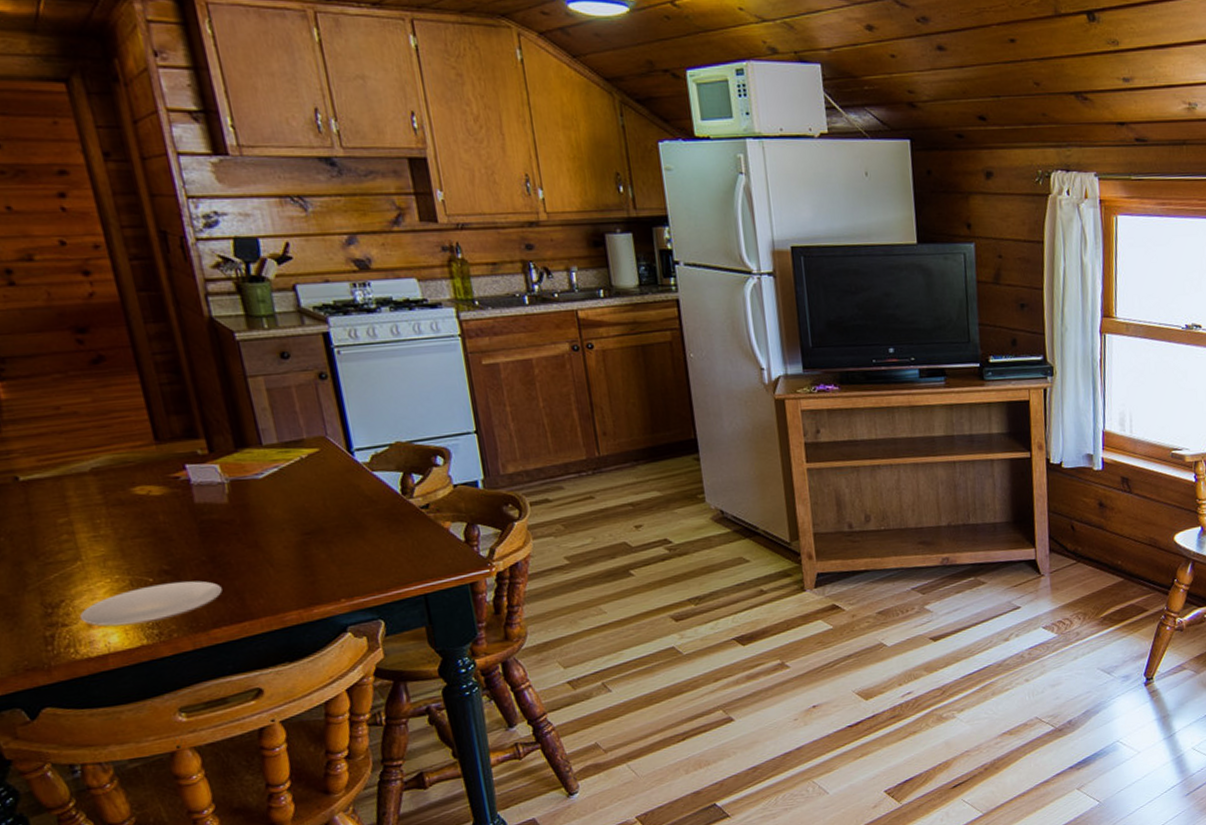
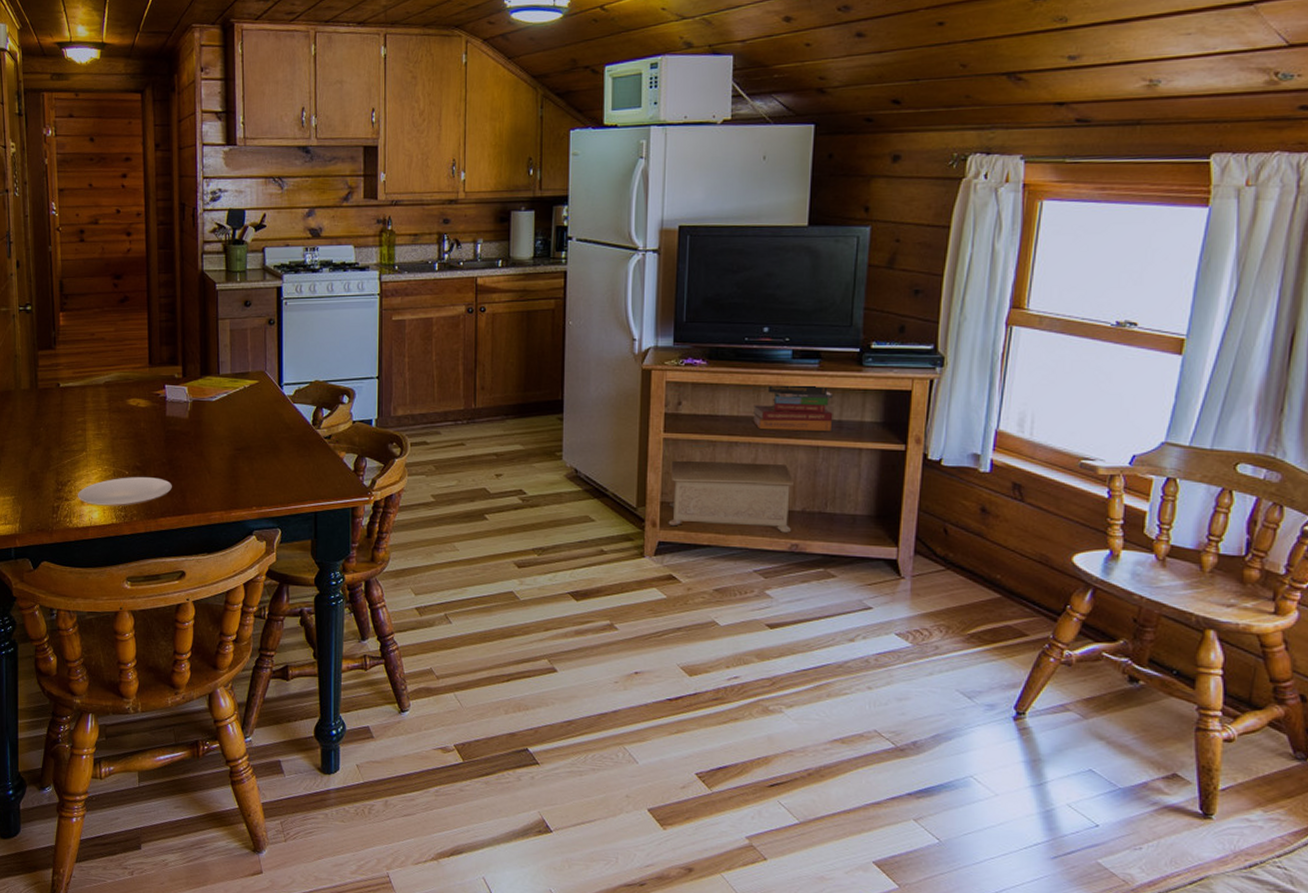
decorative box: none [818,482,942,557] -> present [668,461,794,533]
books: none [889,403,965,451] -> present [752,386,833,432]

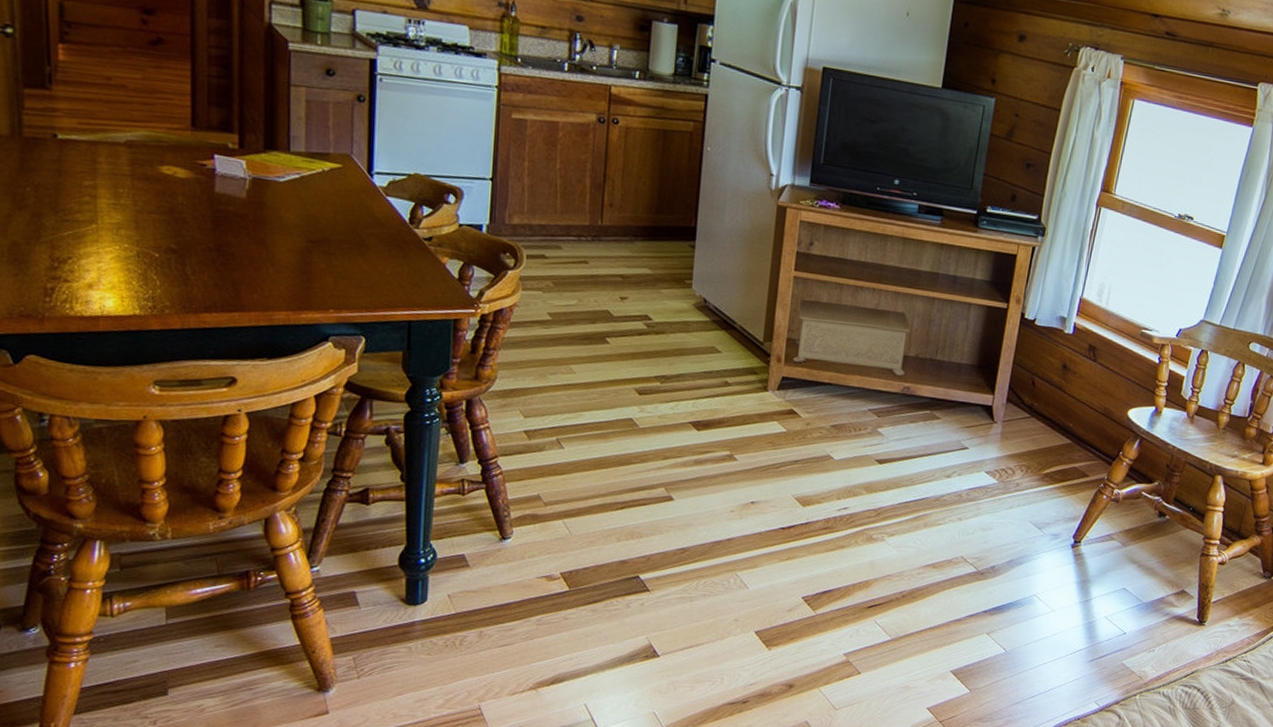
plate: present [78,477,172,506] -> none [83,260,221,296]
books: present [752,386,833,432] -> none [878,236,950,286]

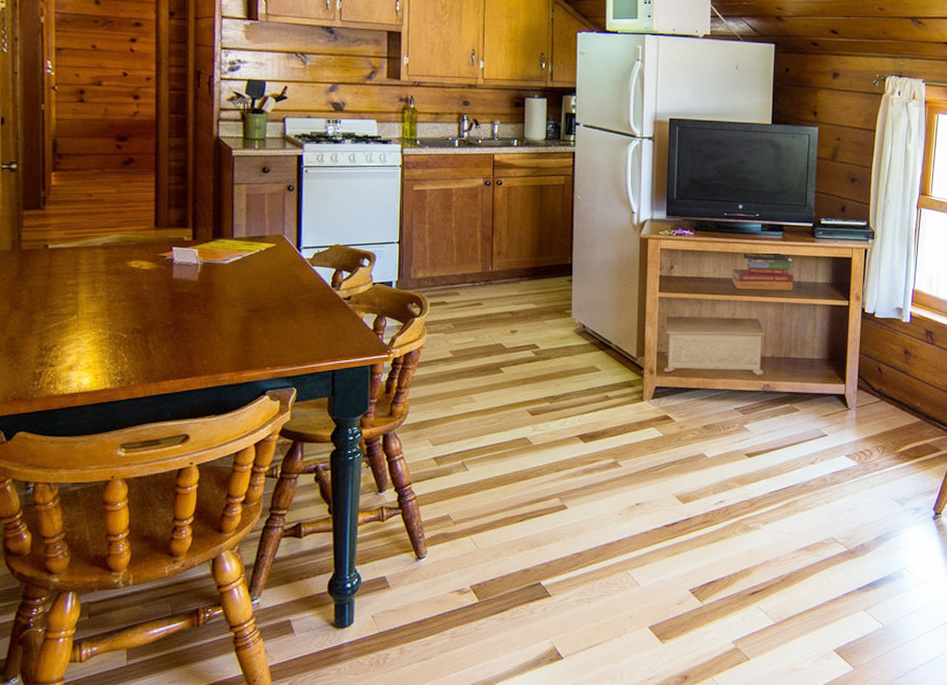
books: none [878,236,950,286] -> present [731,253,794,291]

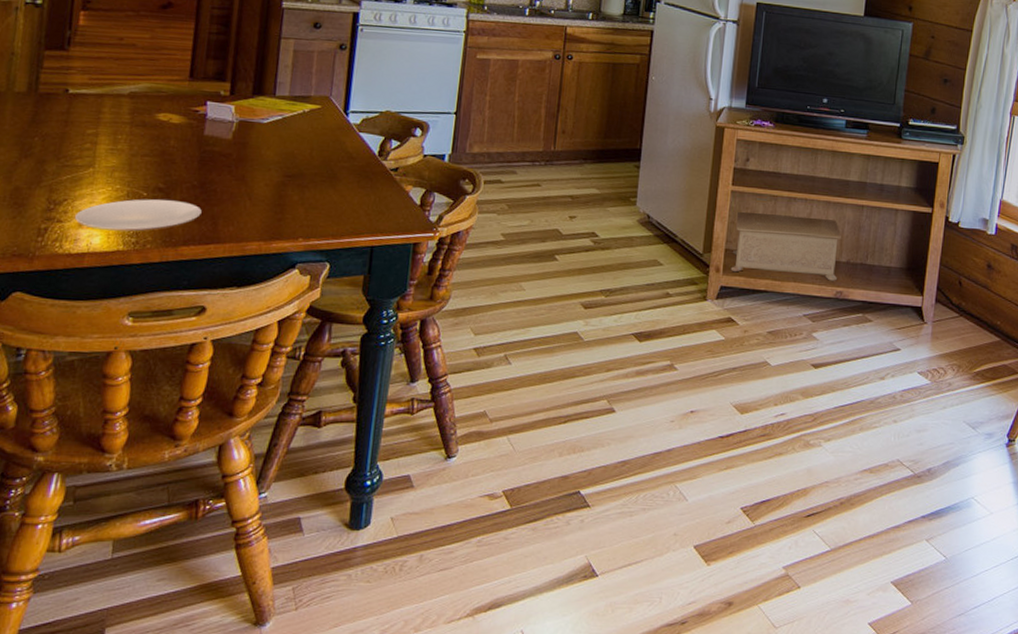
plate: none [65,340,177,371] -> present [75,199,202,232]
books: present [731,253,794,291] -> none [810,150,877,194]

